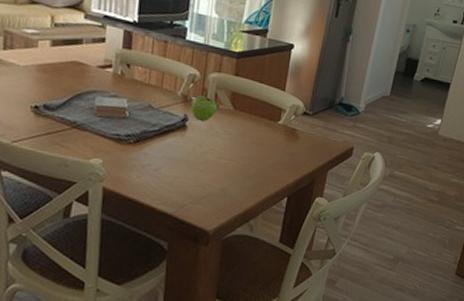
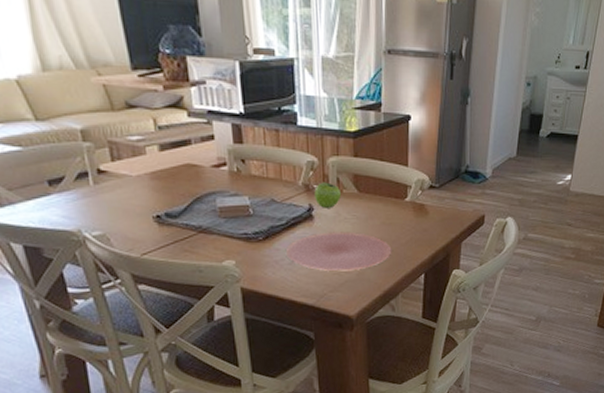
plate: none [153,143,259,185] -> present [285,231,392,271]

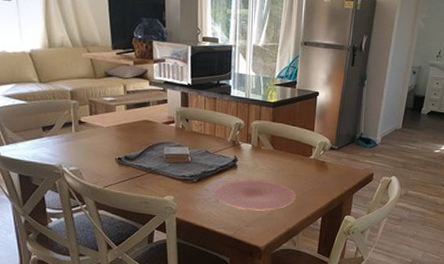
fruit: present [314,182,342,208] -> none [239,140,261,160]

